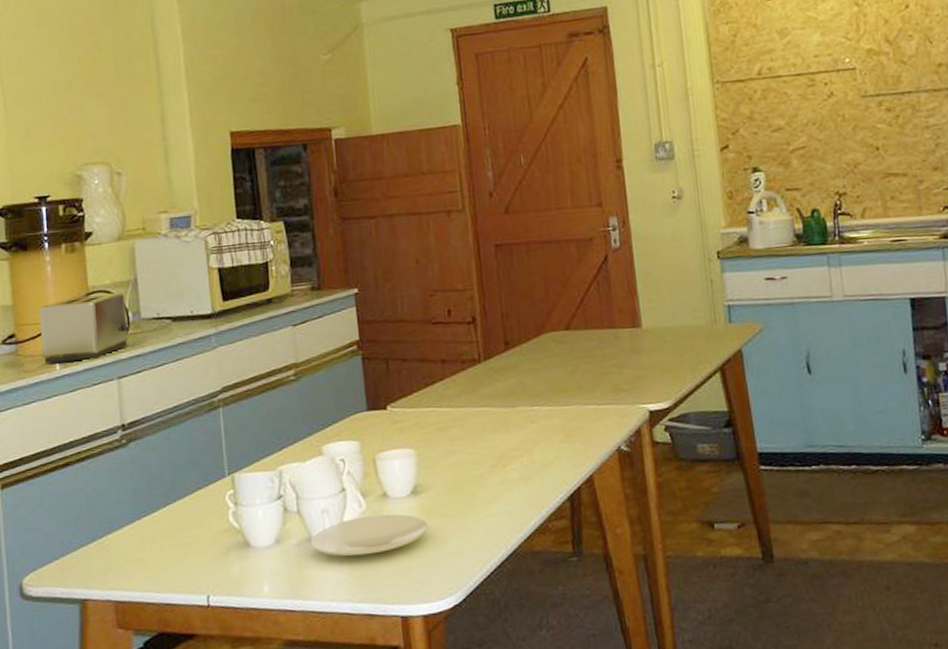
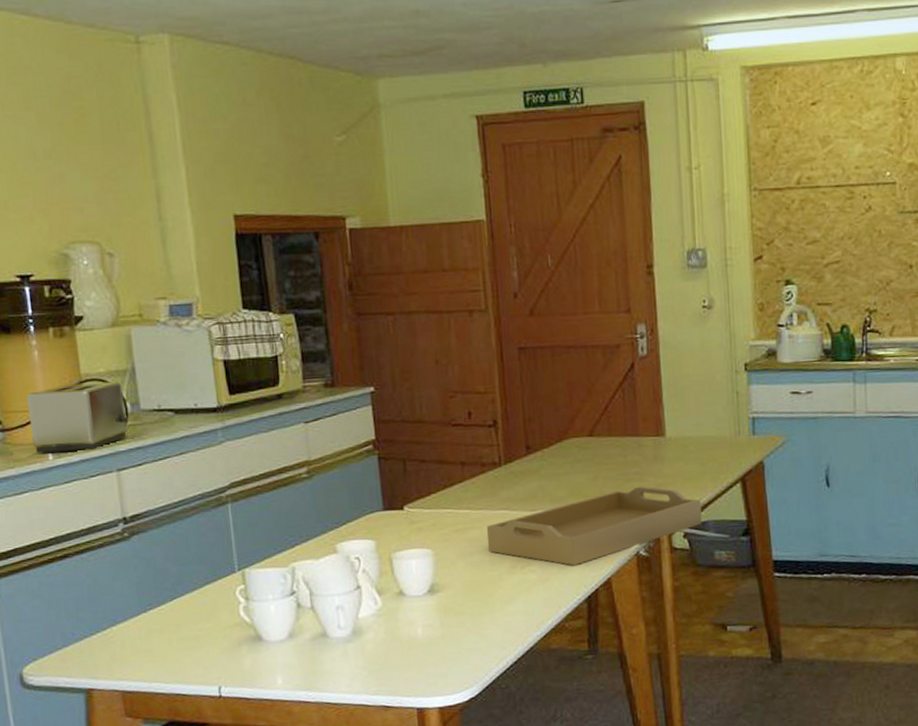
plate: present [310,514,428,557] -> none [324,611,445,651]
serving tray: none [467,379,683,463] -> present [486,486,702,566]

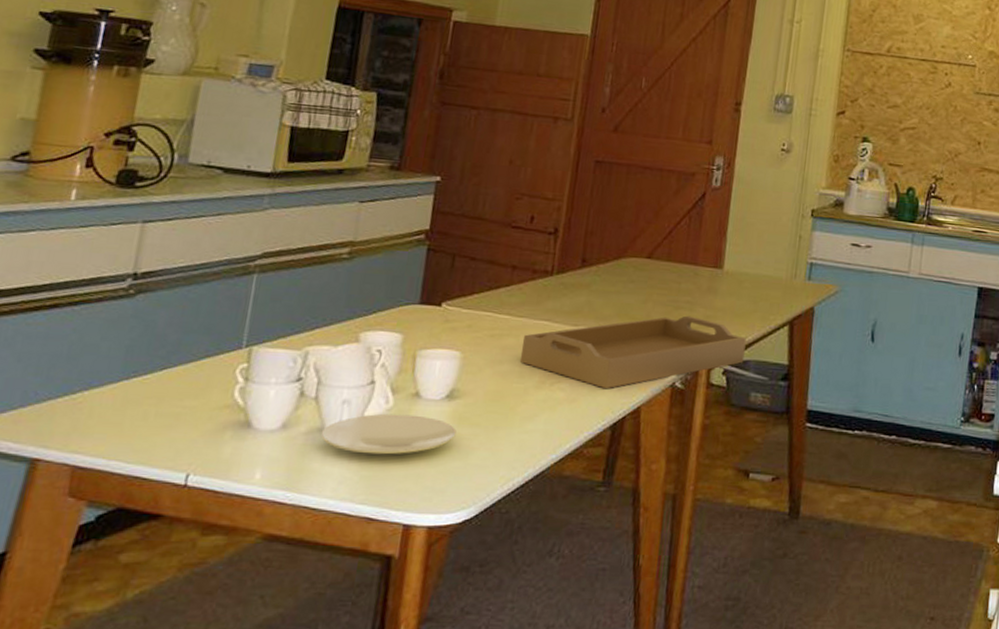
toaster: present [26,381,127,453] -> none [58,124,175,197]
plate: none [324,611,445,651] -> present [321,414,457,455]

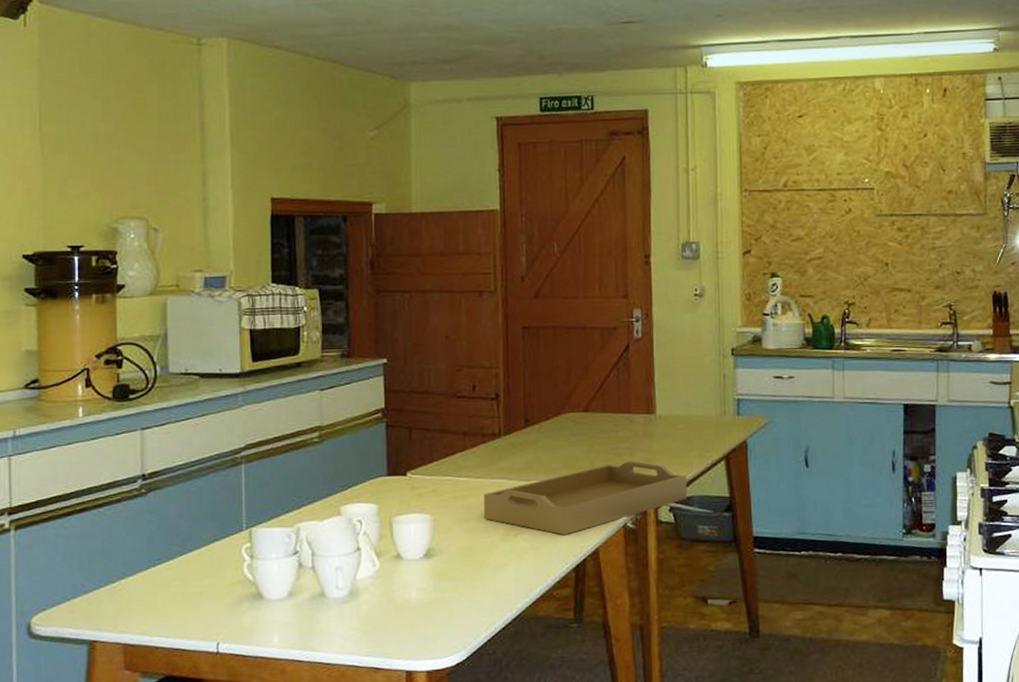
plate: present [321,414,457,455] -> none [322,574,438,613]

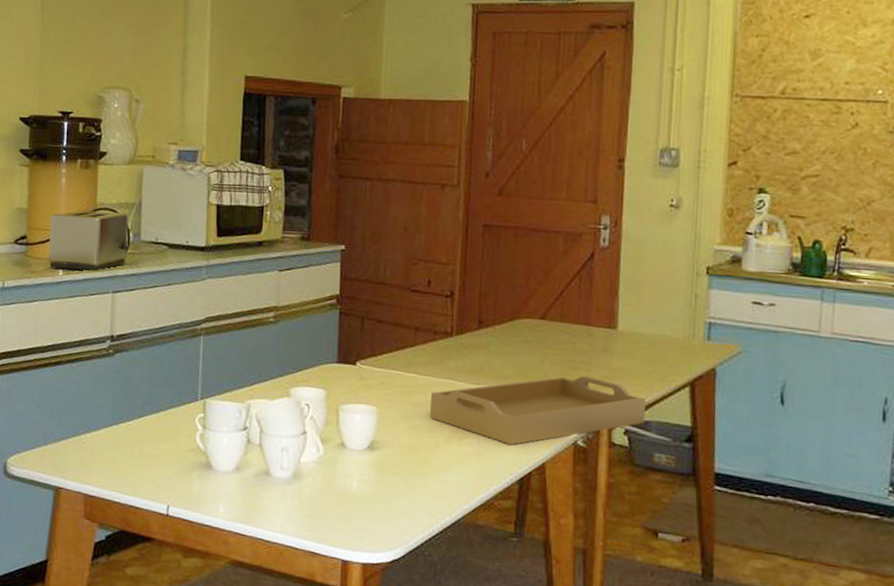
toaster: none [65,345,155,410] -> present [48,210,129,271]

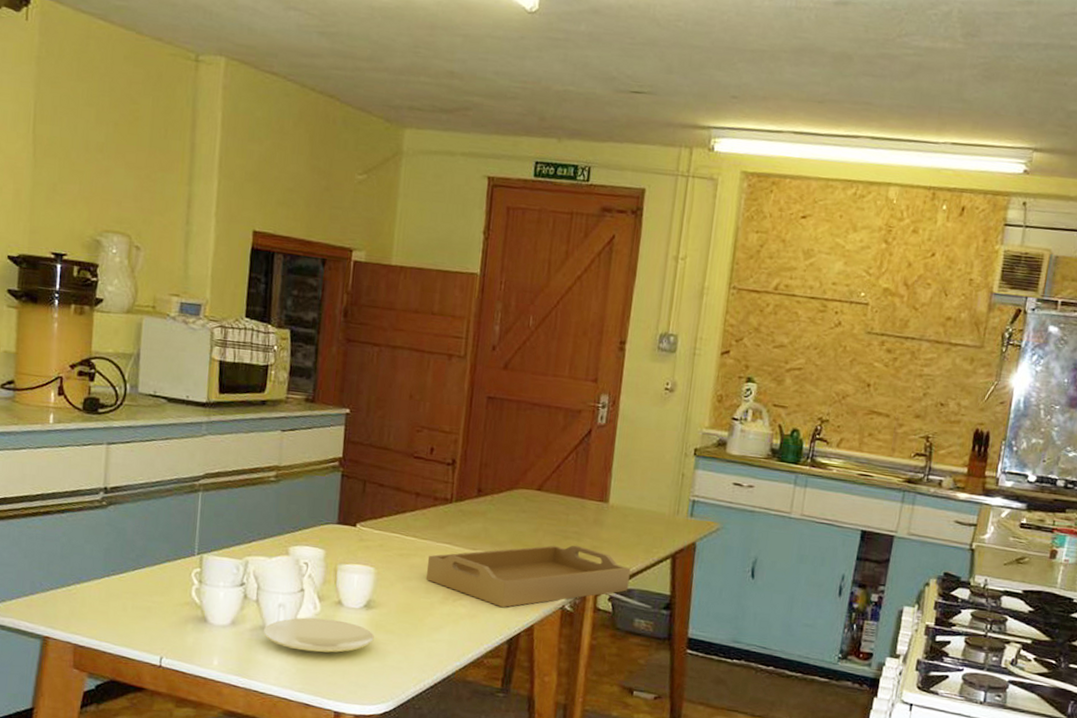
toaster: present [48,210,129,271] -> none [38,357,126,421]
plate: none [267,461,379,498] -> present [263,617,374,653]

